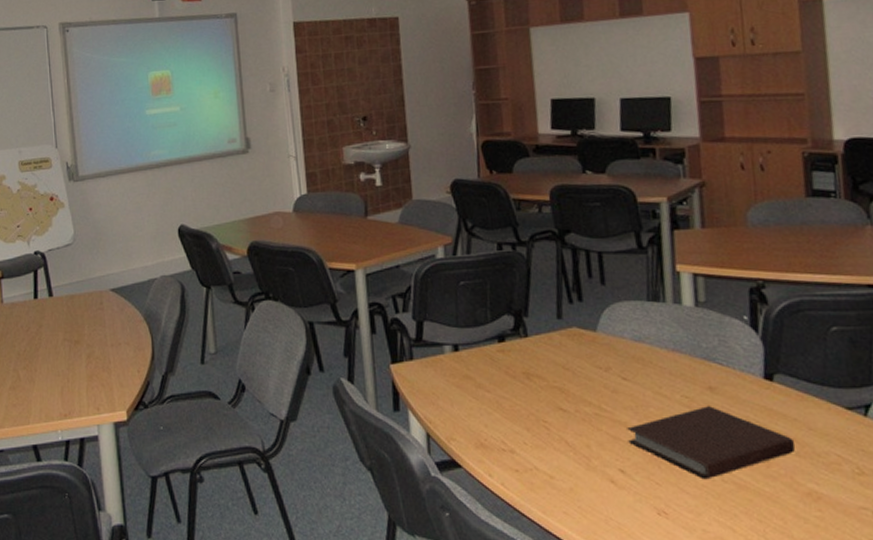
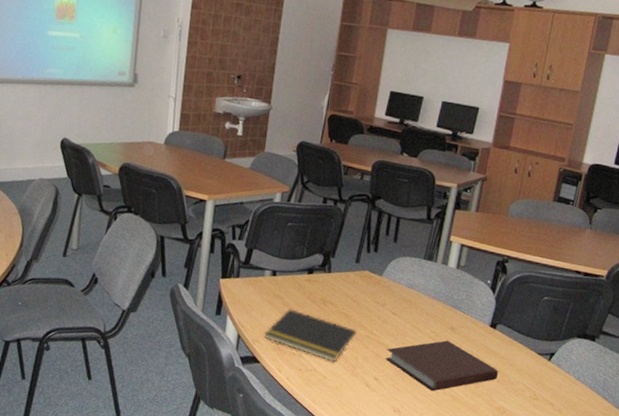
notepad: none [460,391,581,455] -> present [264,309,357,362]

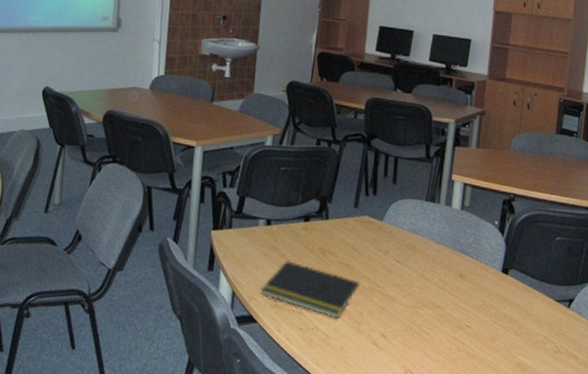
notebook: present [385,340,499,392] -> none [392,289,516,348]

